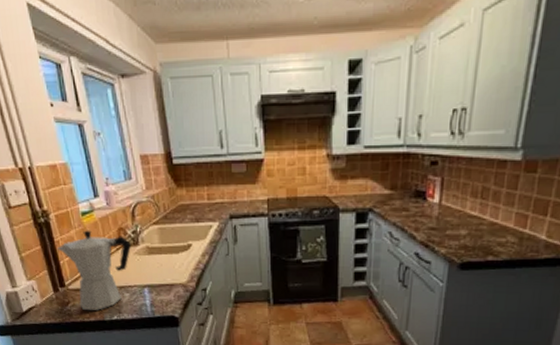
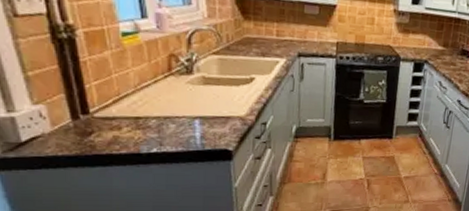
moka pot: present [56,230,132,310] -> none [82,52,185,142]

